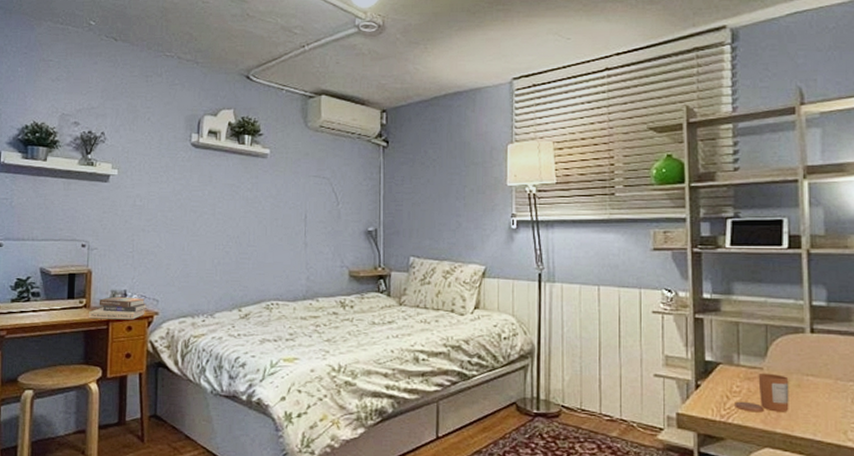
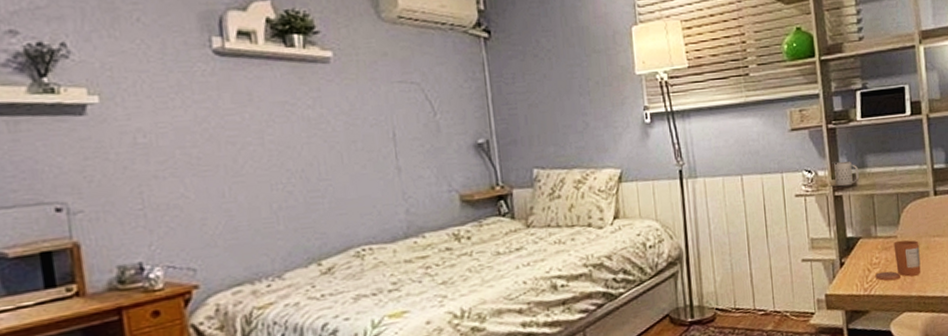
books: present [88,296,147,320] -> none [84,269,179,311]
mug: none [690,285,724,310] -> present [829,160,860,187]

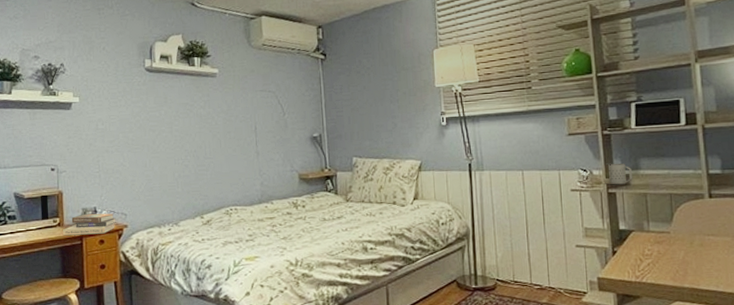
books: none [84,269,179,311] -> present [62,213,116,236]
candle: present [875,240,921,282] -> none [647,236,694,272]

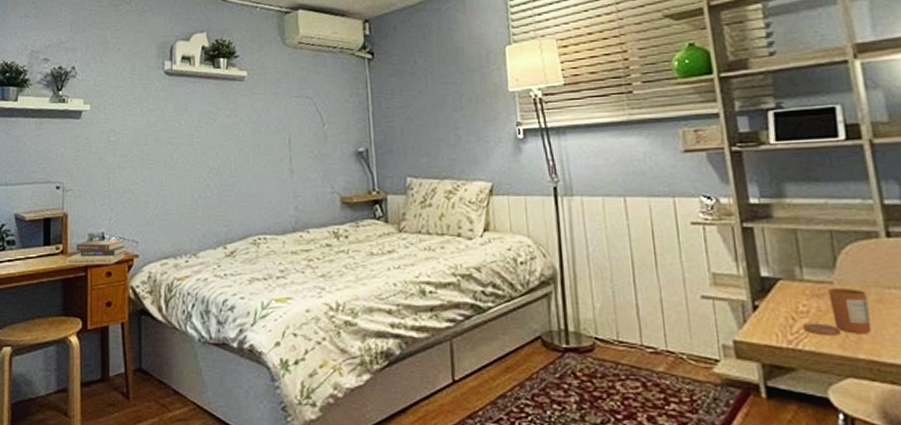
mug: present [603,163,633,185] -> none [735,188,776,218]
candle: none [647,236,694,272] -> present [803,287,872,336]

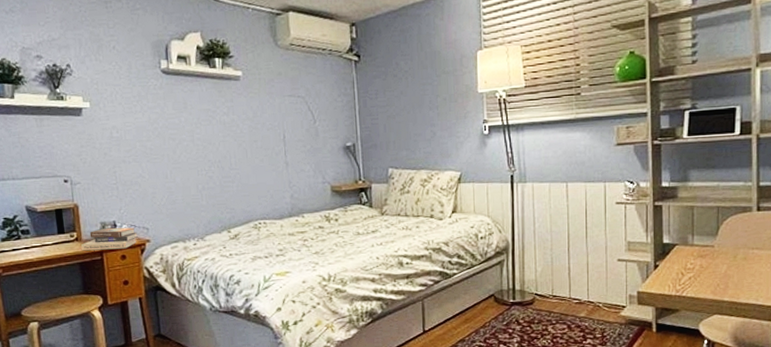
candle: present [803,287,872,336] -> none [689,249,736,286]

